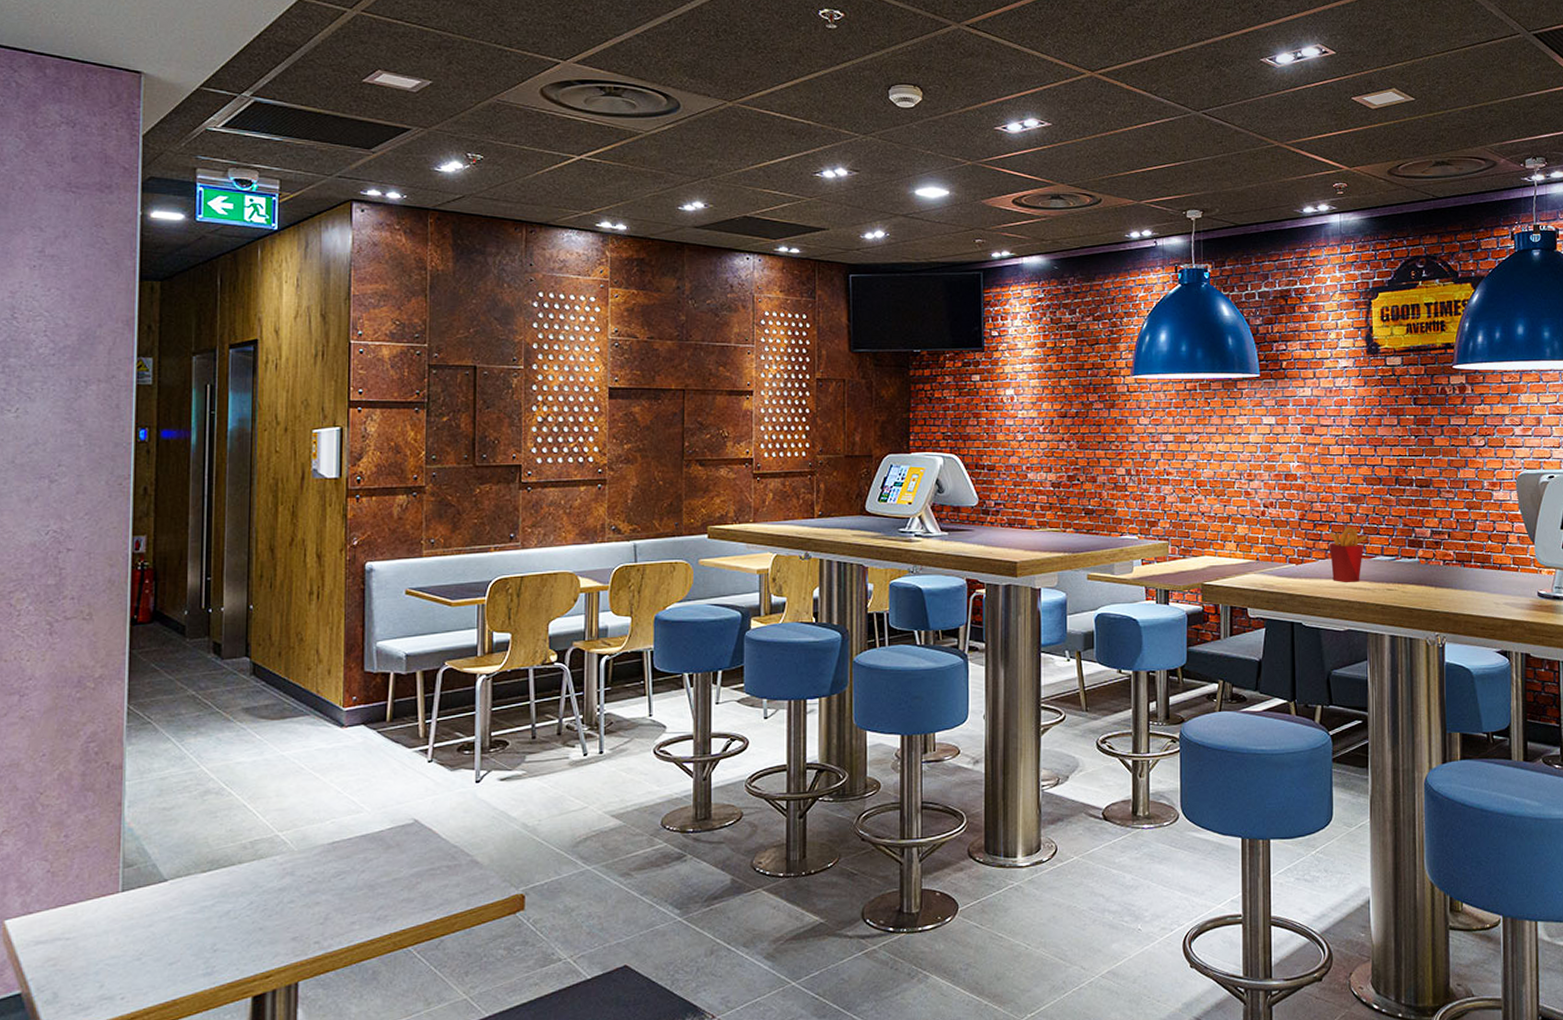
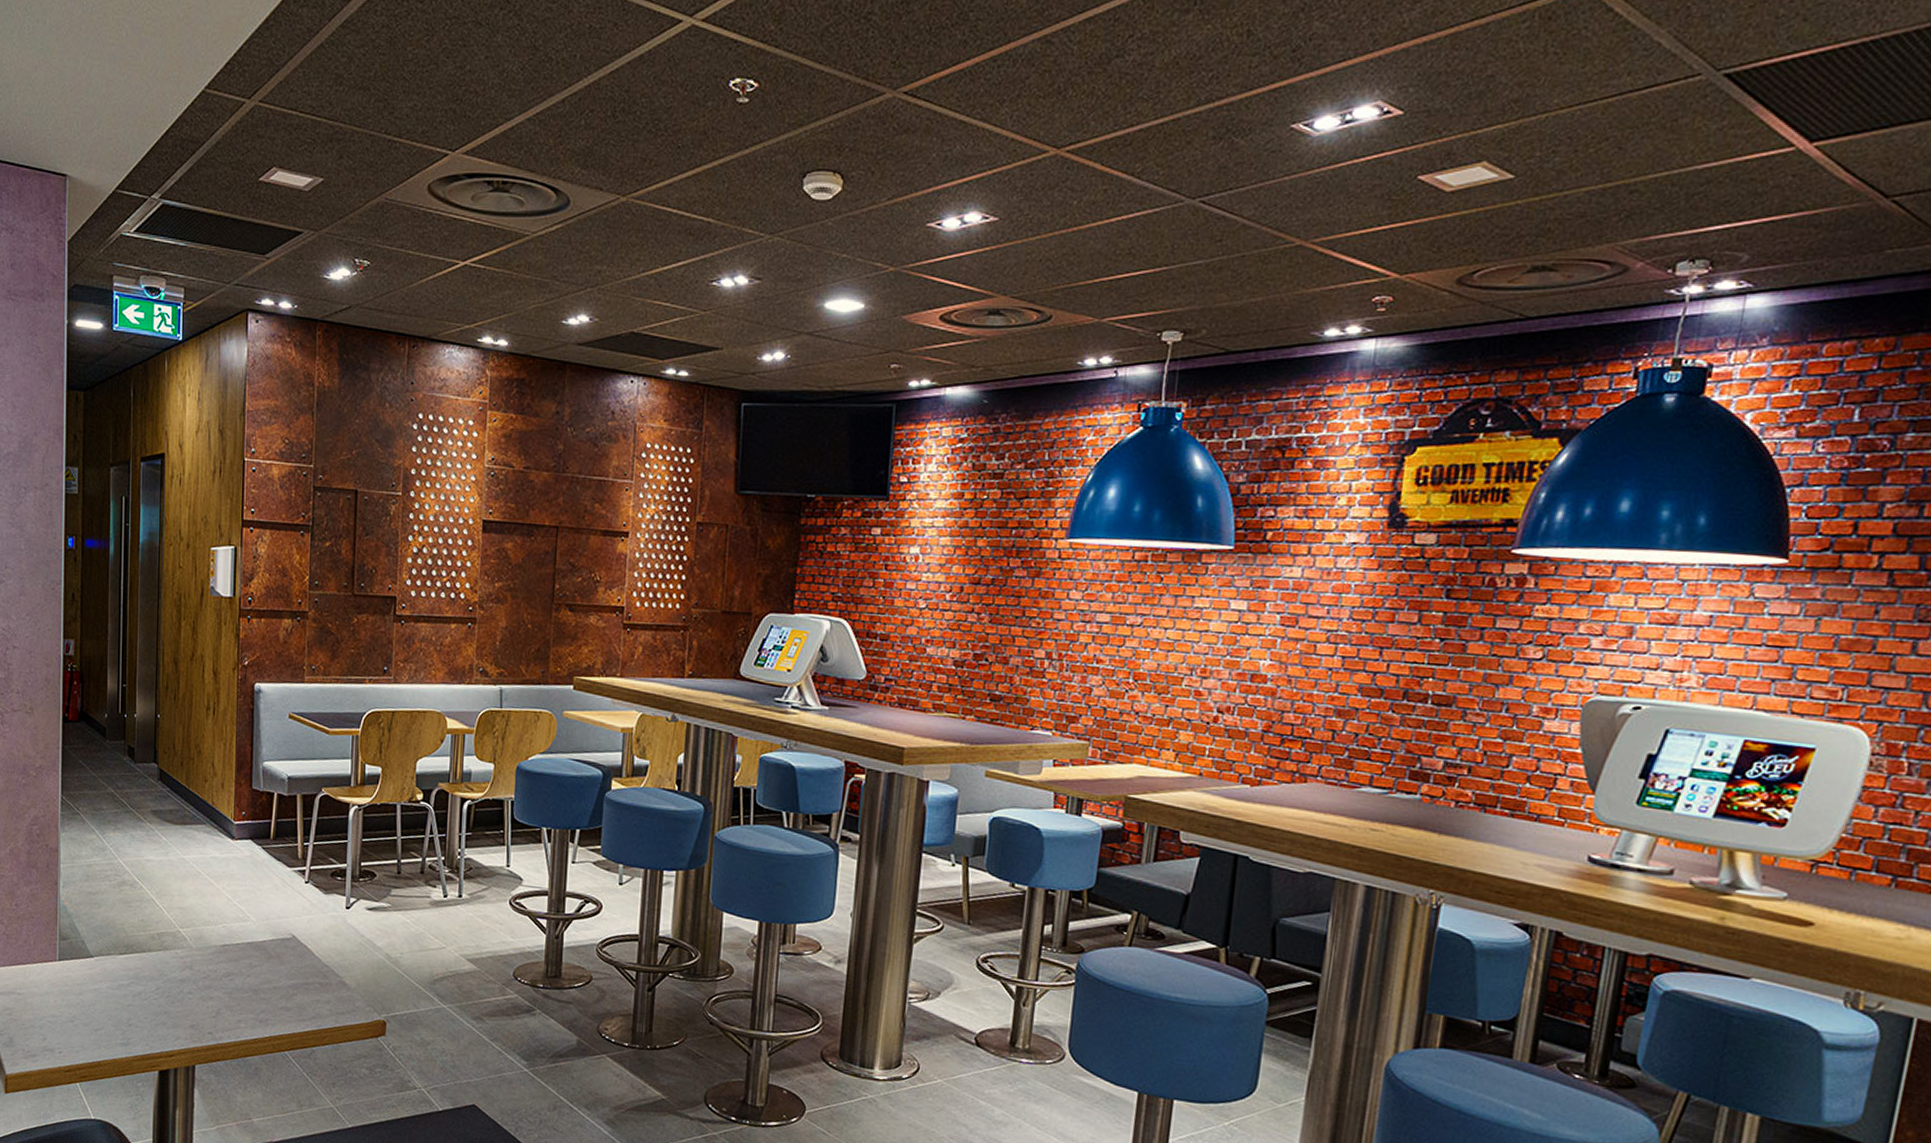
french fries: present [1328,526,1368,583] -> none [1297,745,1353,816]

